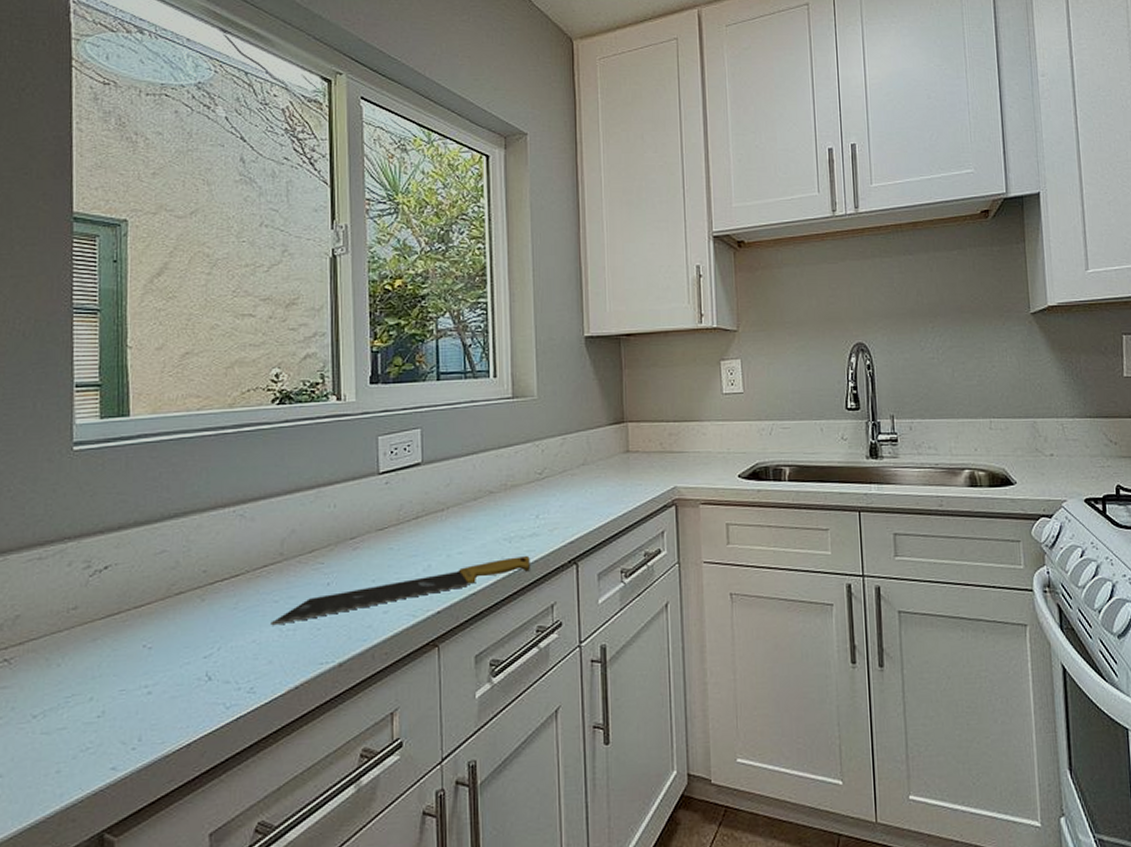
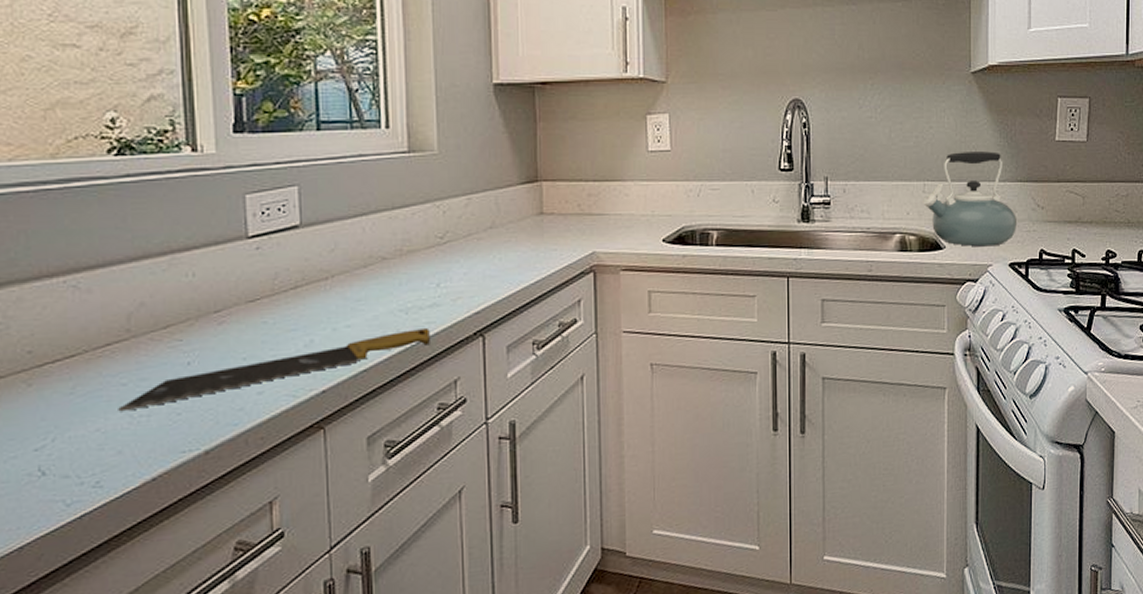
kettle: none [990,388,1090,482] -> present [923,151,1018,247]

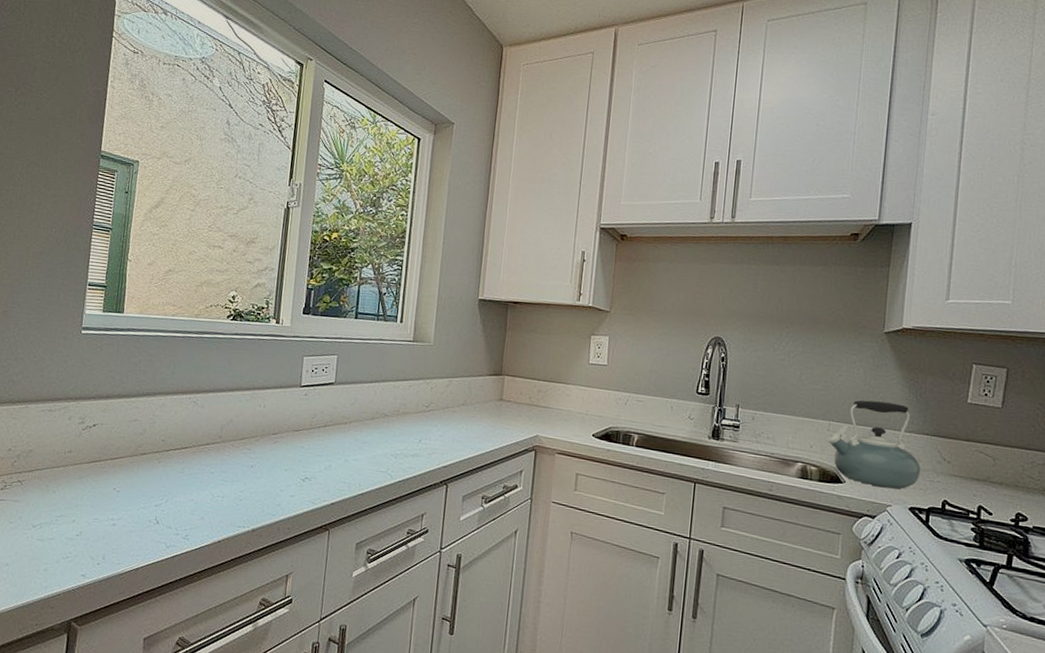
kitchen knife: present [118,328,430,412] -> none [206,470,410,492]

